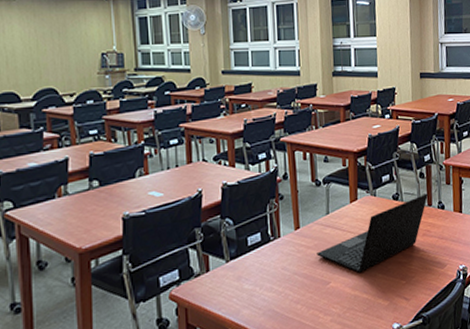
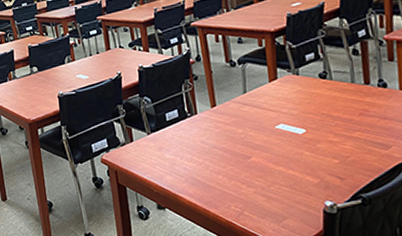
laptop: present [317,193,428,273] -> none [235,71,364,150]

